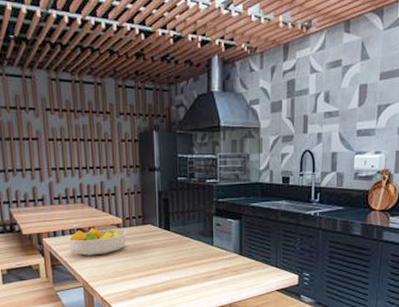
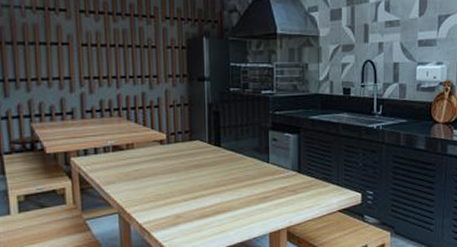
fruit bowl: present [67,228,127,256] -> none [100,145,172,177]

